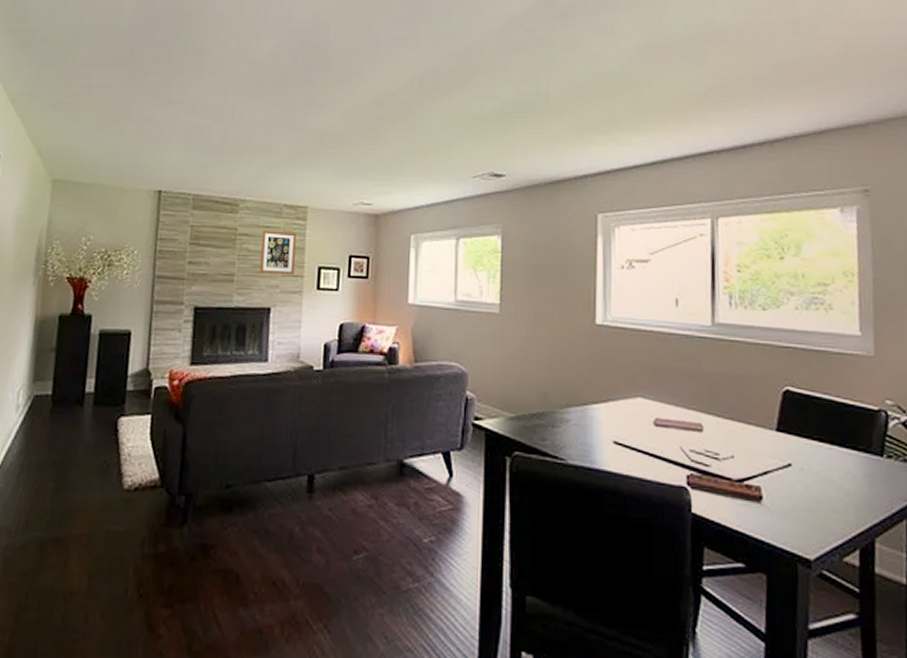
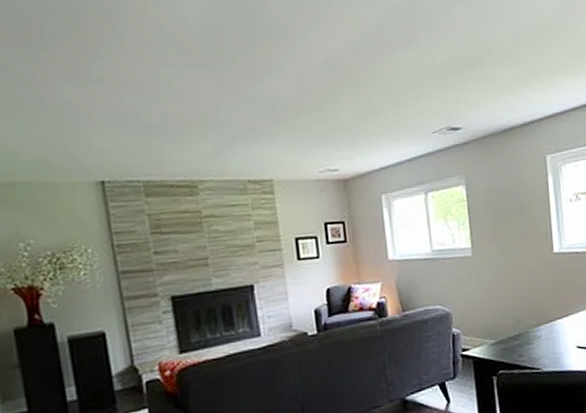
wall art: present [259,229,297,275] -> none [230,207,272,252]

